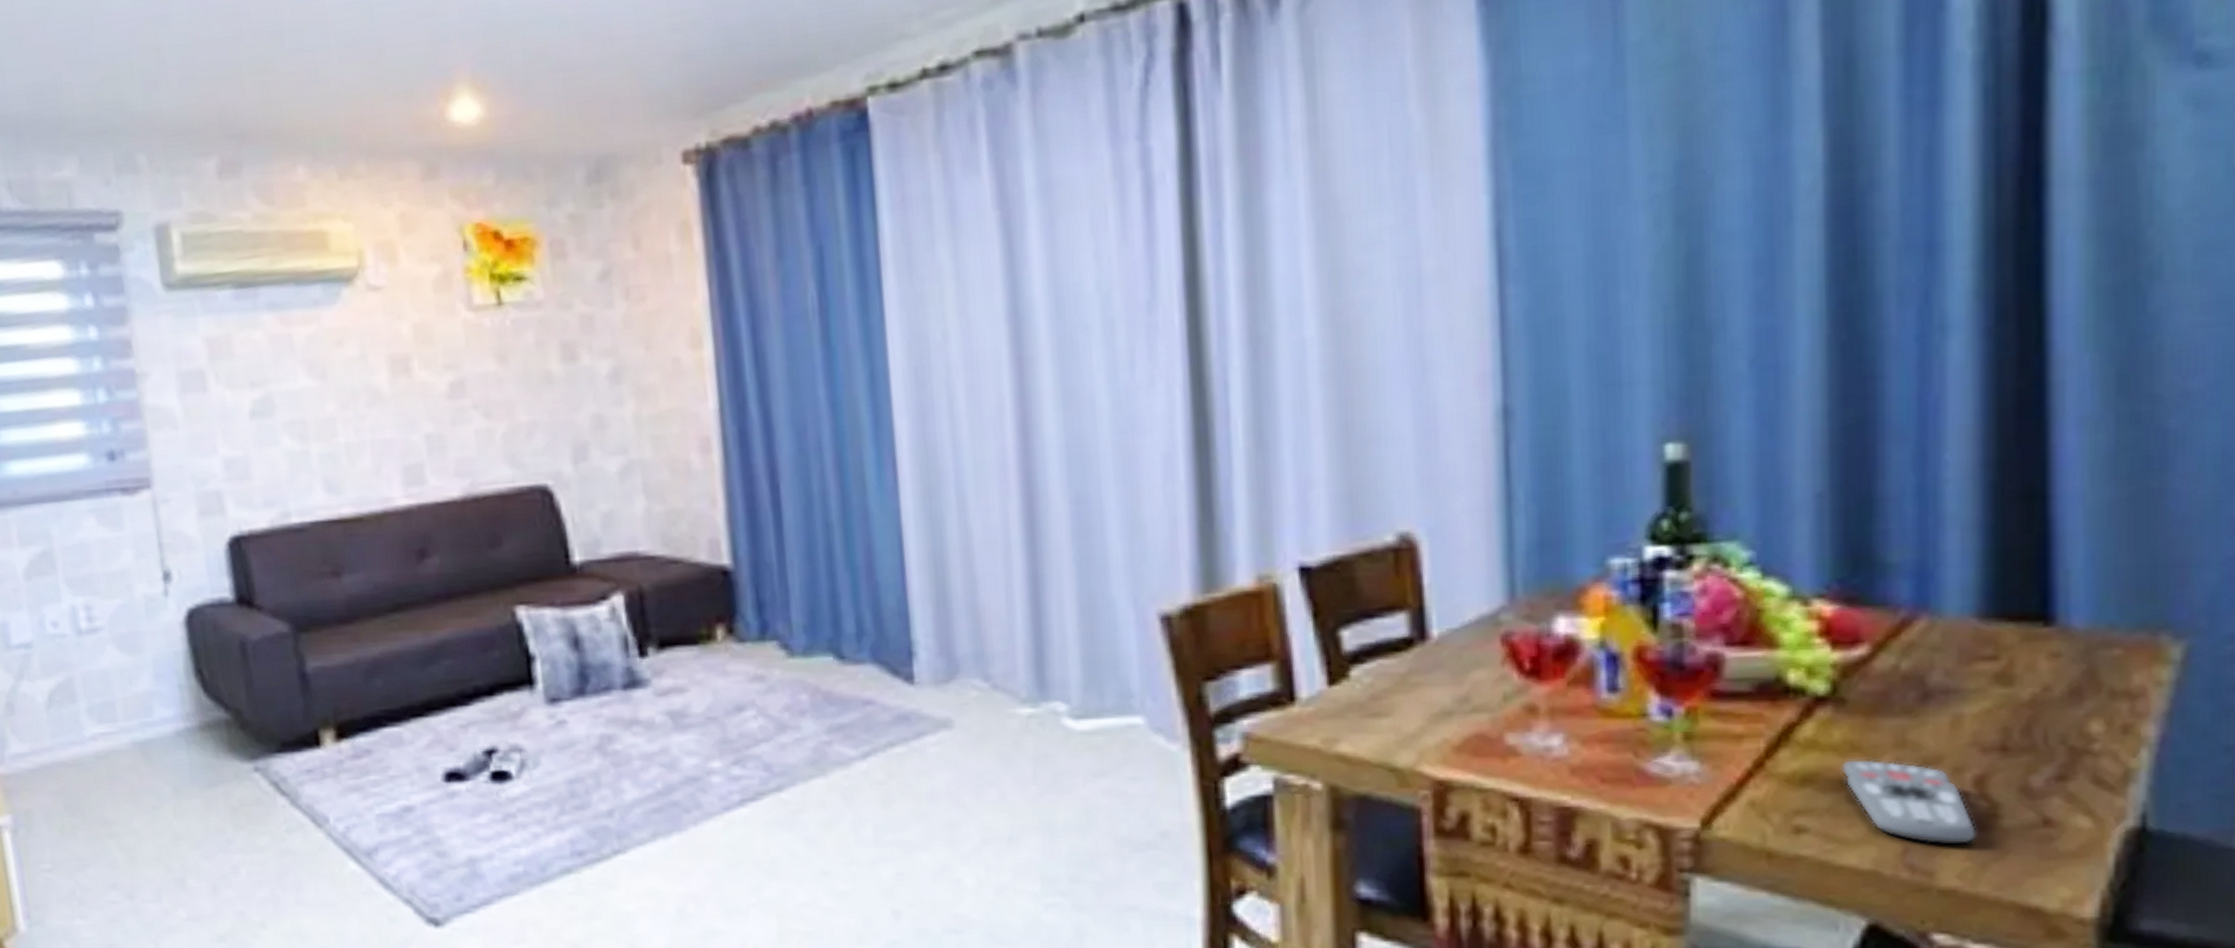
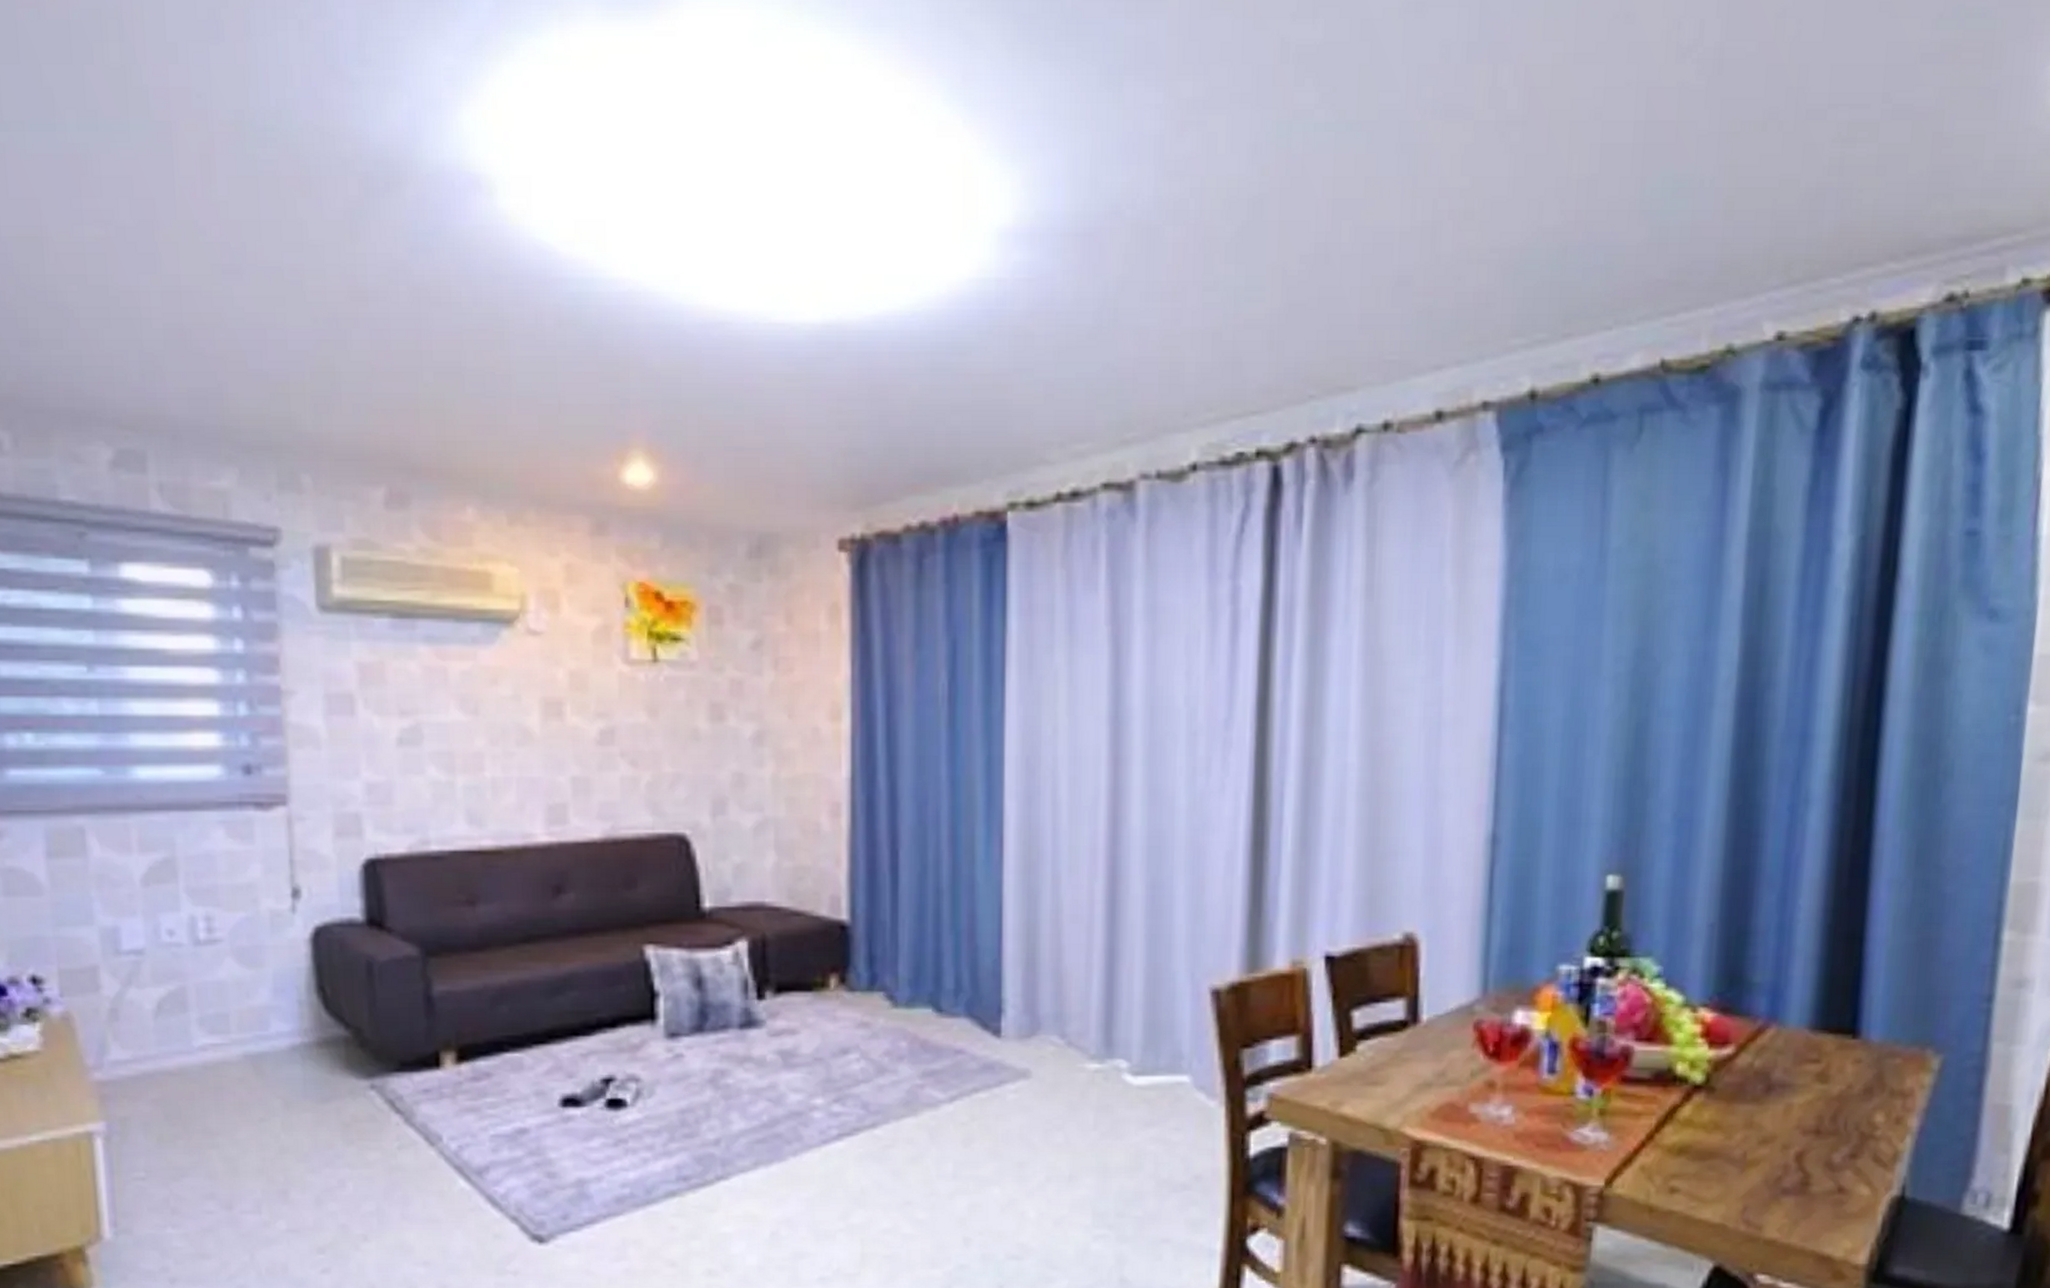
remote control: present [1842,758,1978,845] -> none [1707,1135,1795,1205]

